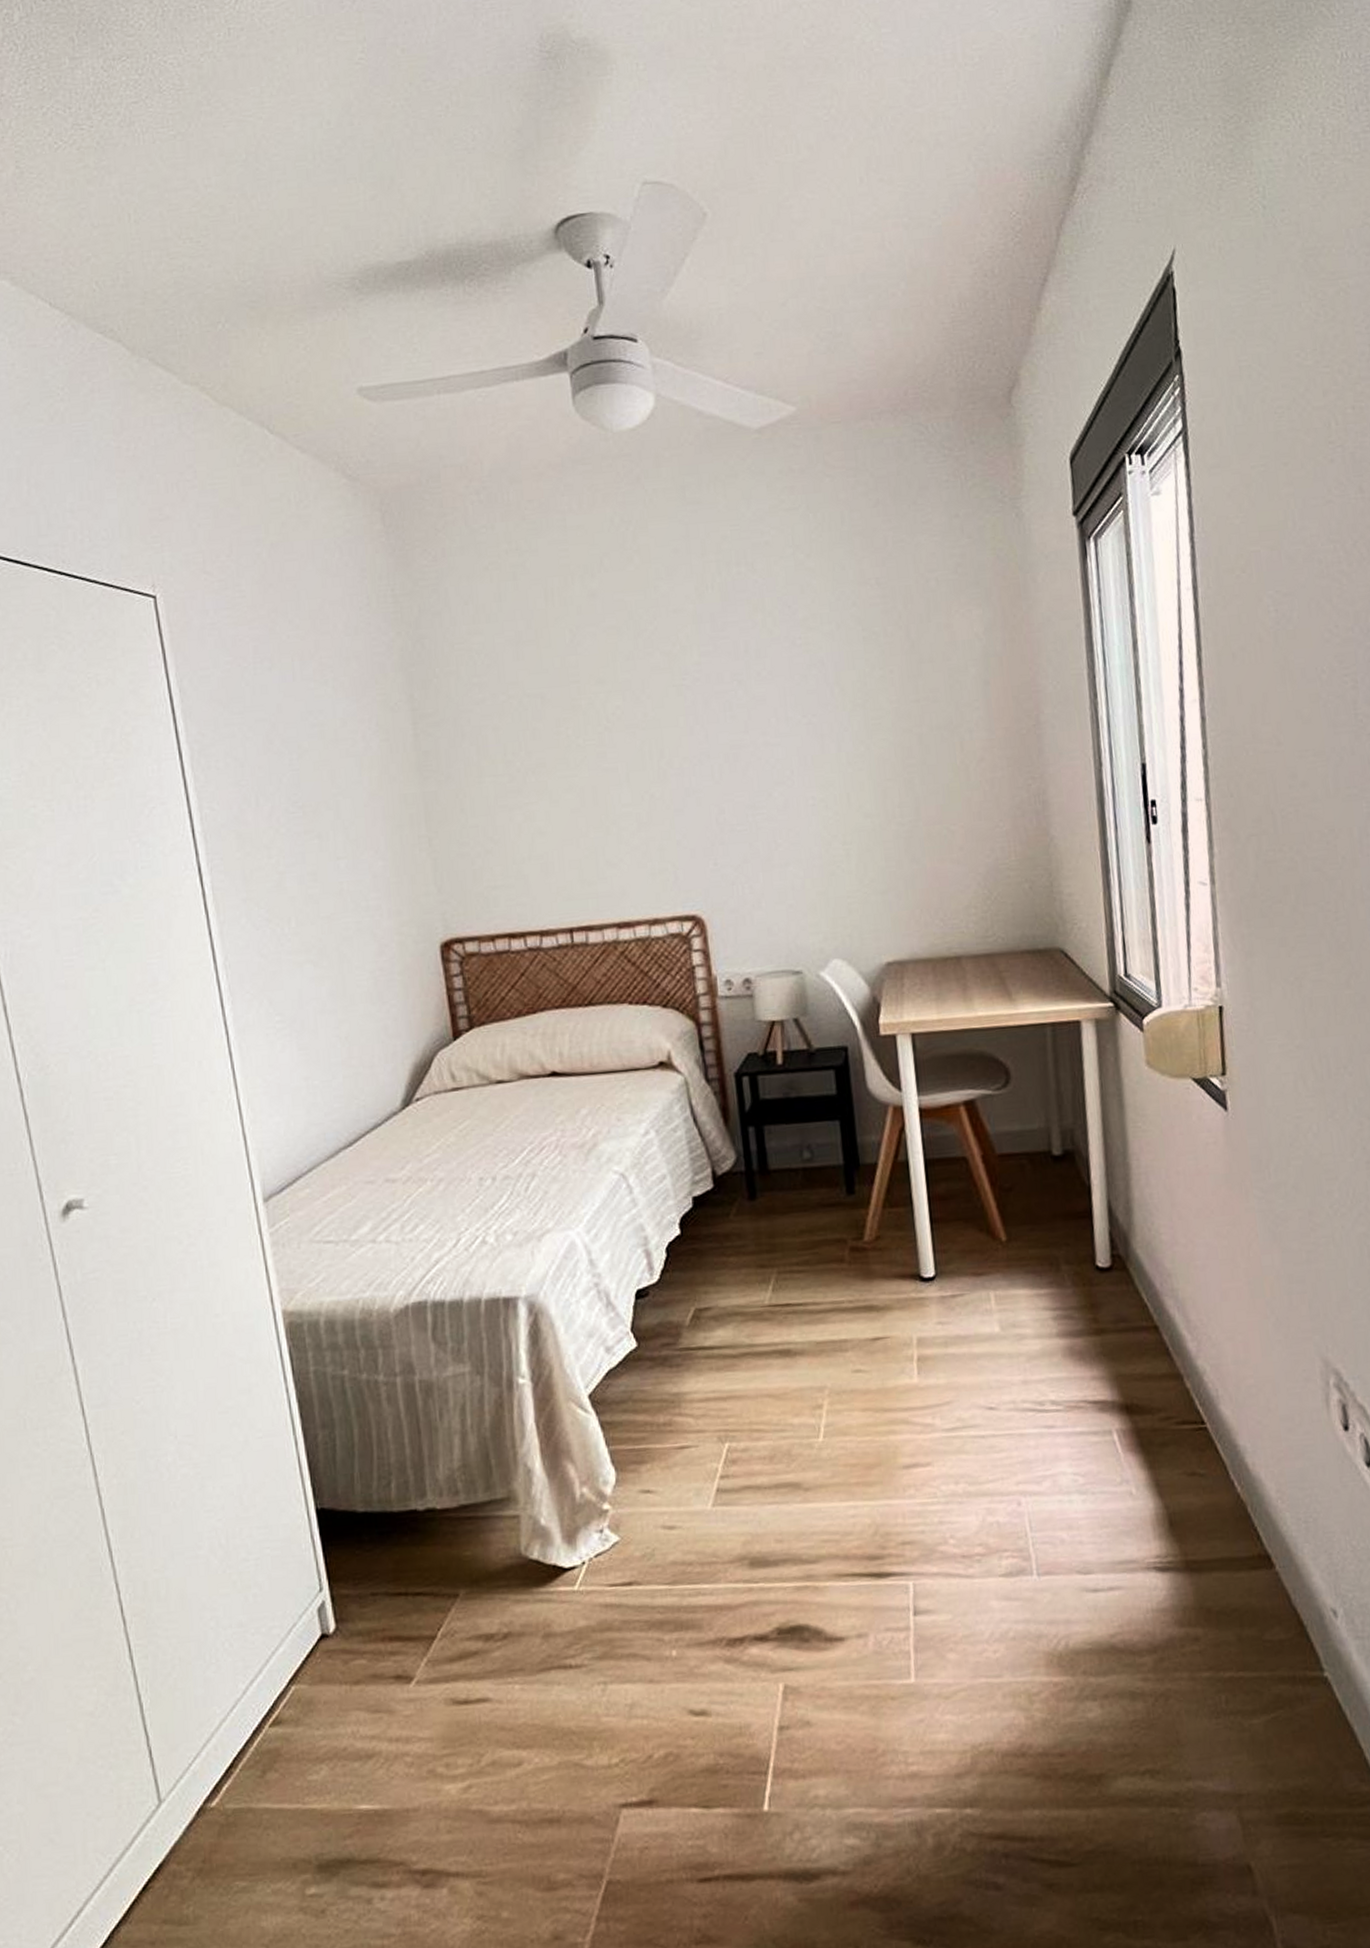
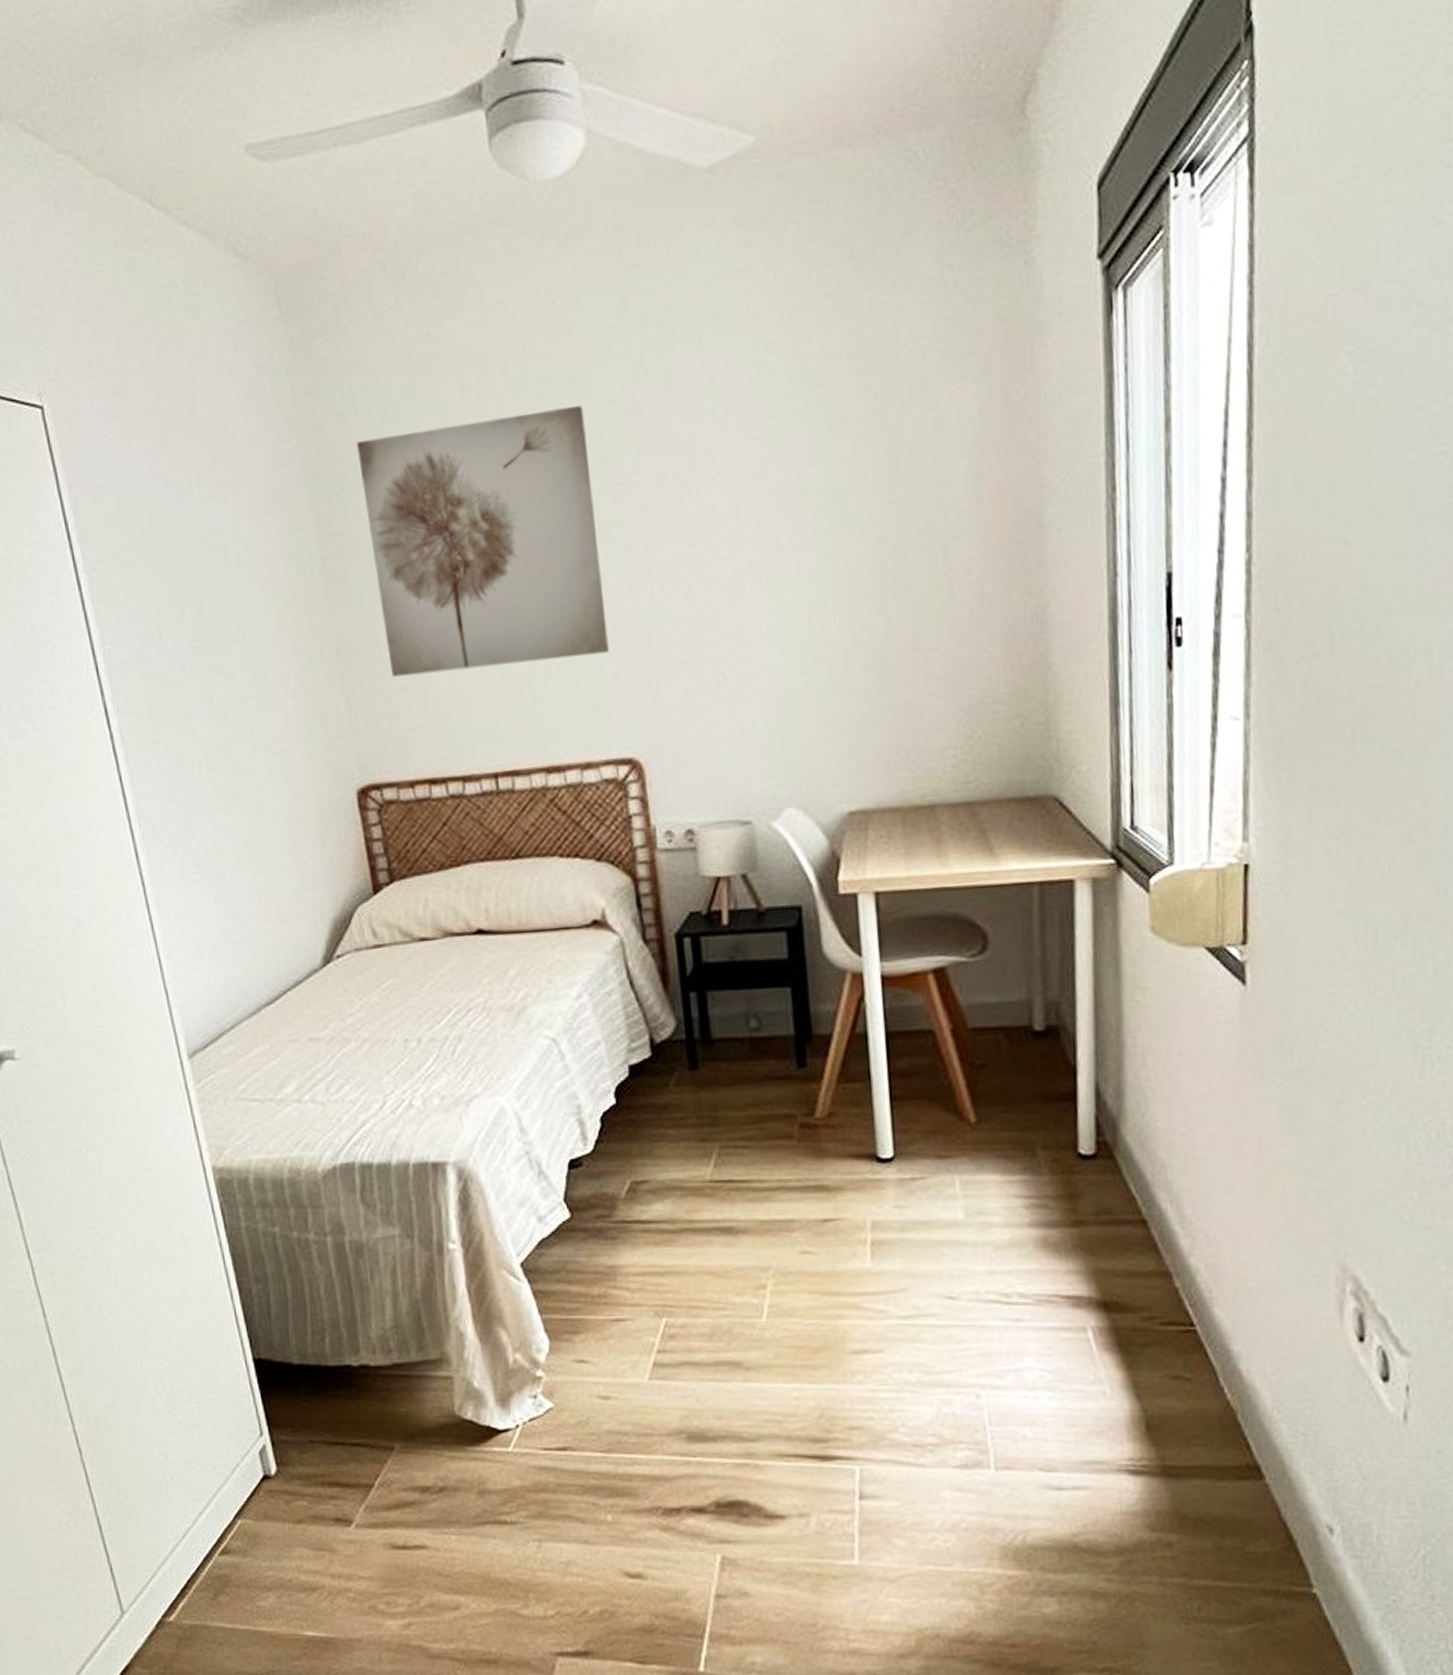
wall art: none [450,613,675,842] -> present [357,406,609,677]

